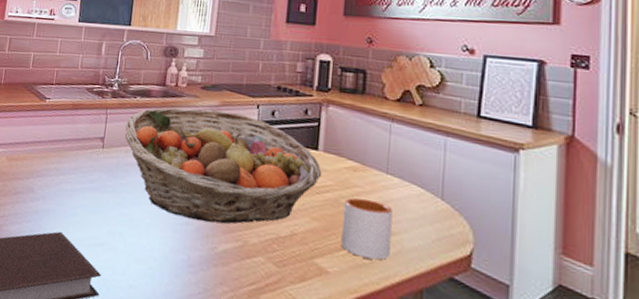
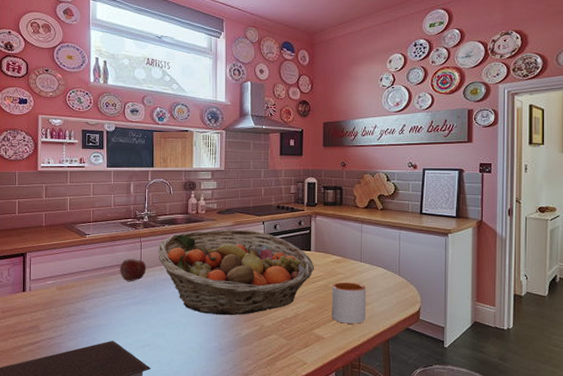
apple: none [78,133,110,162] -> present [120,259,147,282]

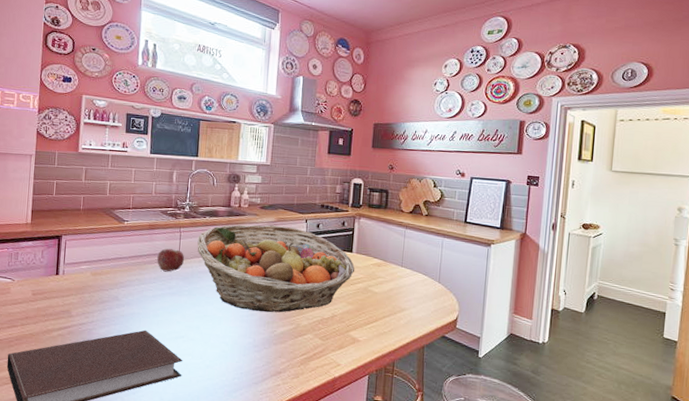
mug: present [331,282,366,324] -> none [368,286,405,329]

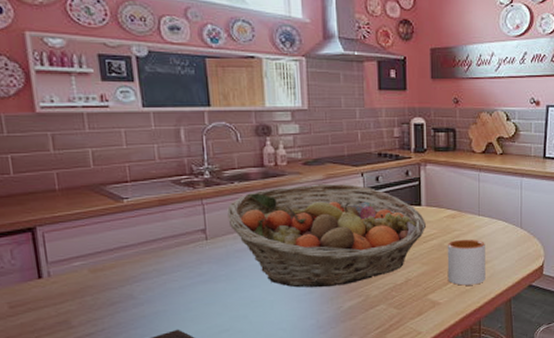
apple: present [157,248,185,272] -> none [177,227,215,256]
mug: none [368,286,405,329] -> present [447,239,485,286]

